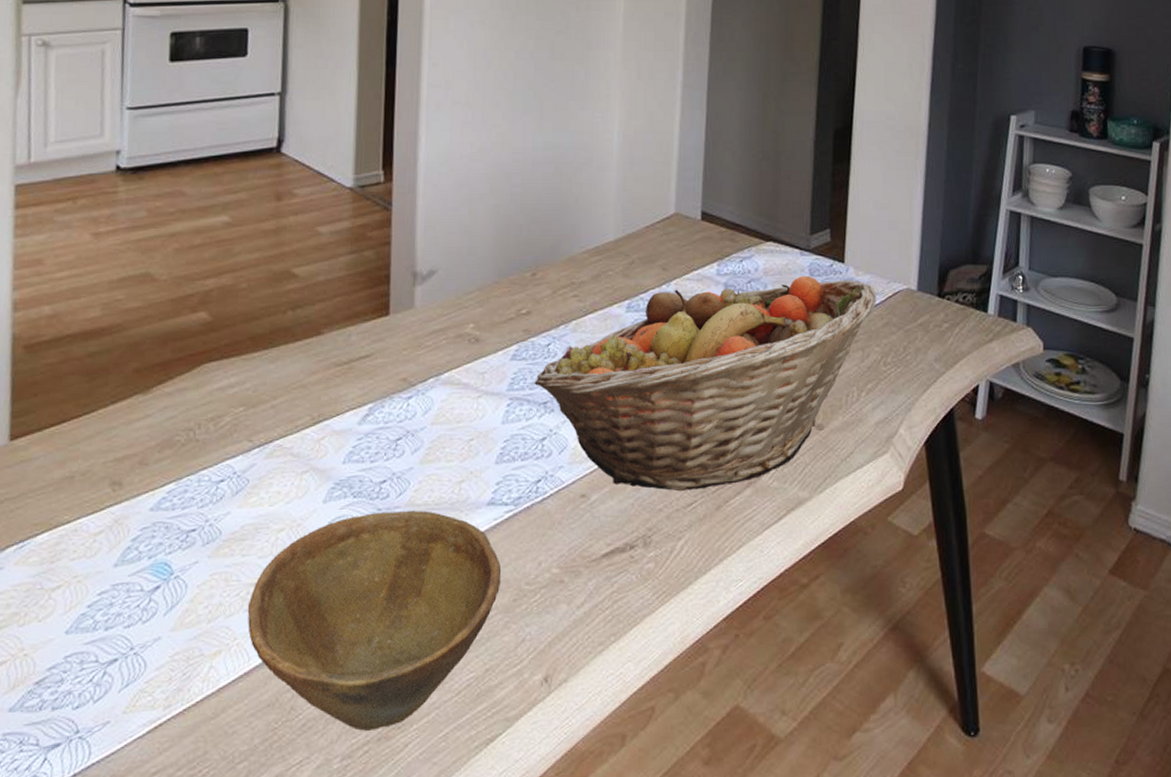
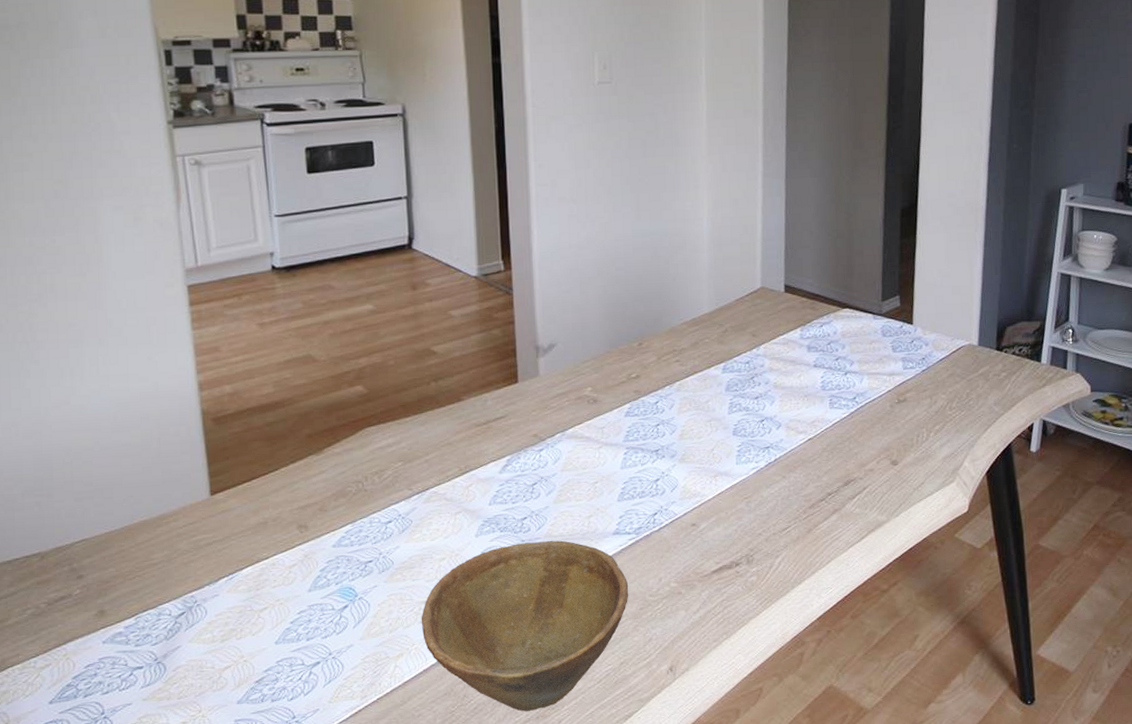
fruit basket: present [534,276,877,492] -> none [647,337,943,519]

